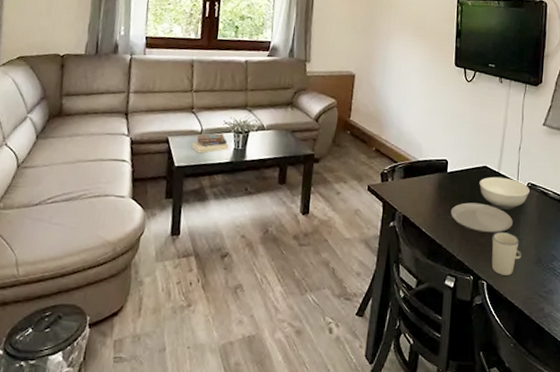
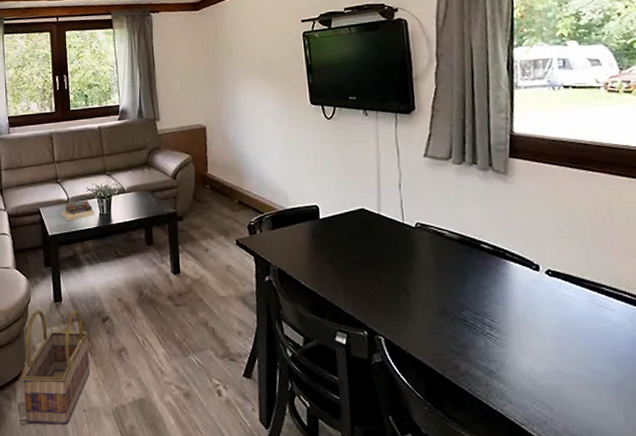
basket: none [120,243,205,362] -> present [21,309,90,425]
plate: present [450,202,513,234] -> none [330,250,405,283]
bowl: present [479,176,530,210] -> none [358,219,420,255]
cup: present [491,231,522,276] -> none [382,279,422,329]

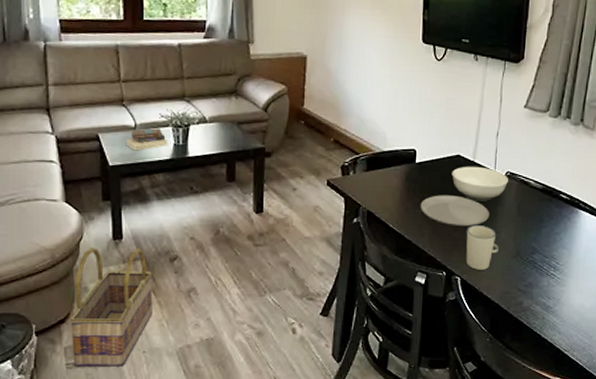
plate: none [330,250,405,283] -> present [420,195,489,228]
bowl: none [358,219,420,255] -> present [452,166,508,201]
cup: none [382,279,422,329] -> present [466,224,500,270]

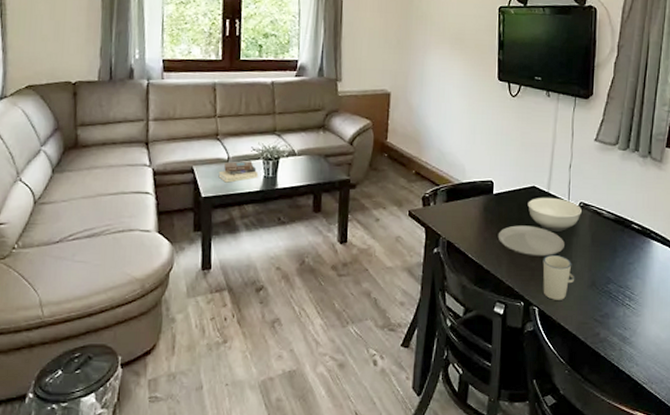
basket: present [69,247,153,367] -> none [155,277,239,400]

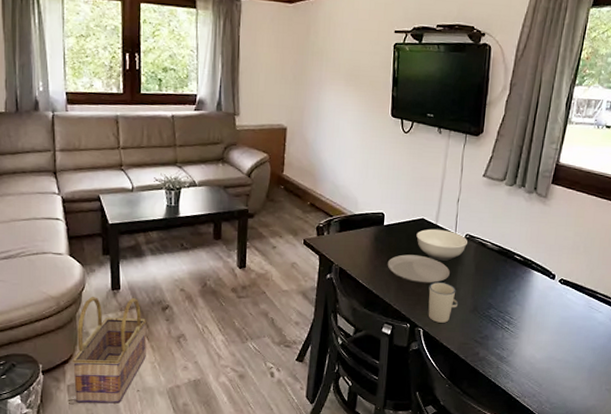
basket: none [155,277,239,400] -> present [72,297,147,404]
books: present [218,161,259,183] -> none [124,190,162,211]

